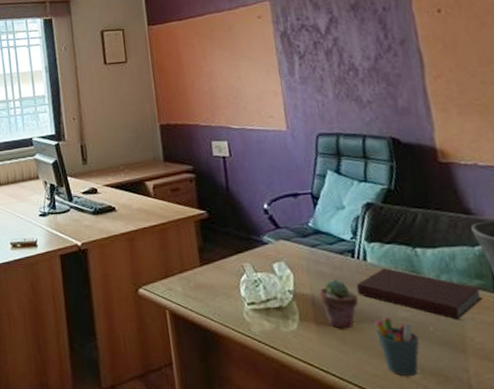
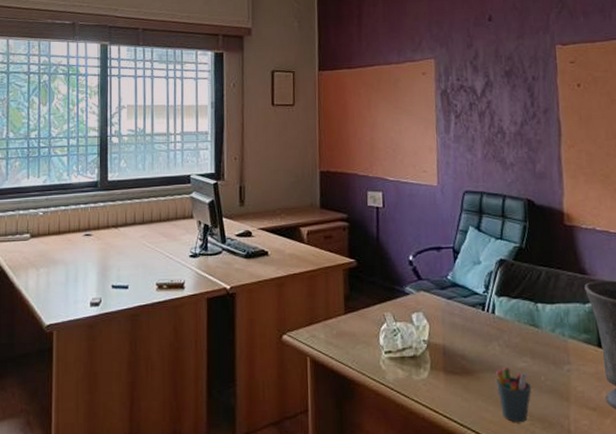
potted succulent: present [319,278,359,329] -> none [450,330,484,378]
notebook: present [356,268,483,319] -> none [483,321,588,370]

